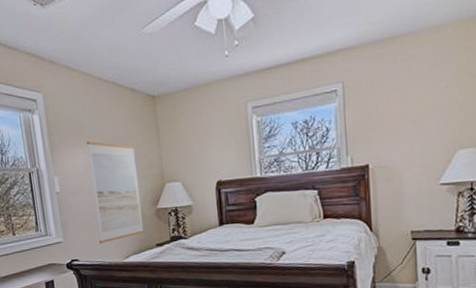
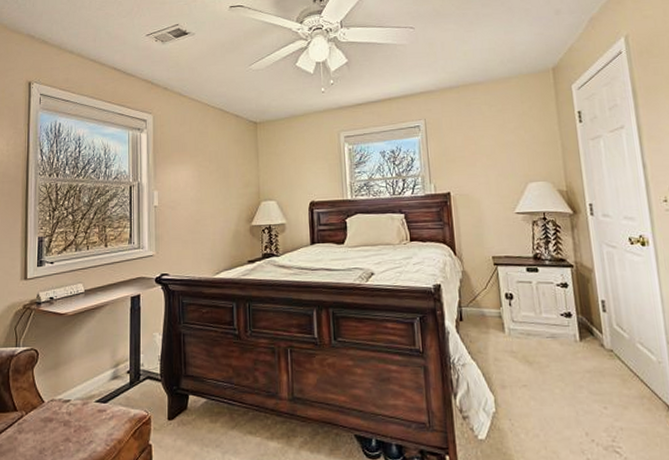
wall art: present [86,141,144,244] -> none [189,160,237,258]

